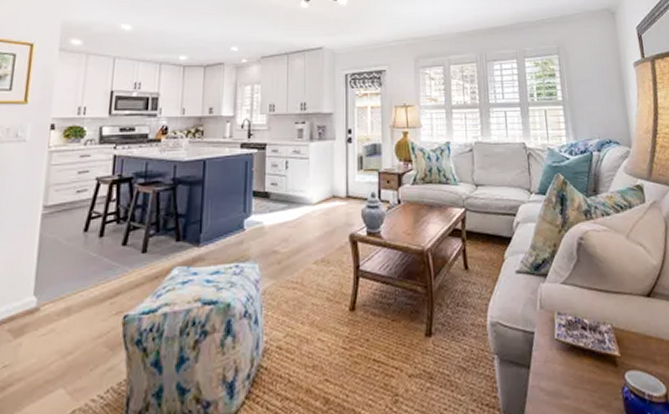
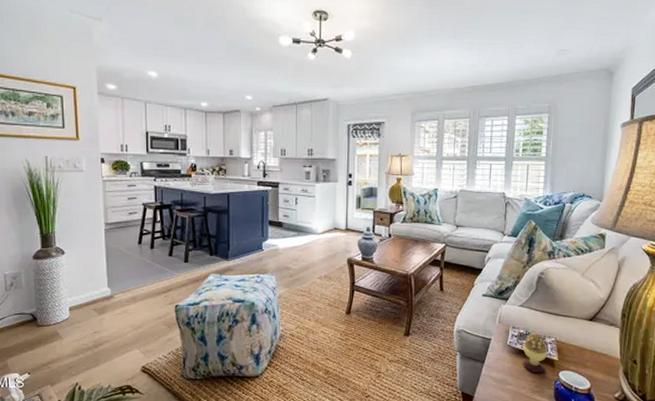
decorative egg: none [574,318,607,378] -> present [523,332,547,374]

